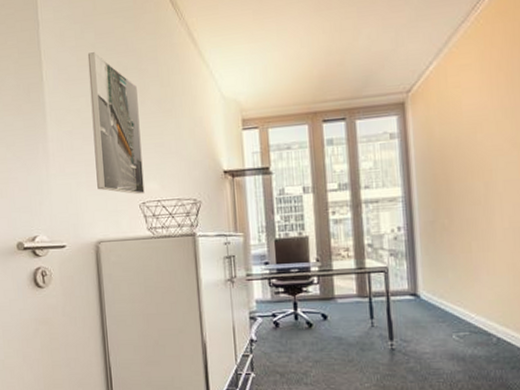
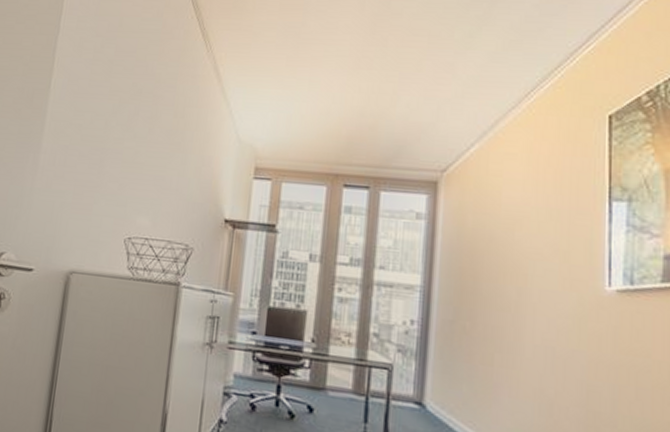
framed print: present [87,52,145,195] -> none [82,69,148,229]

